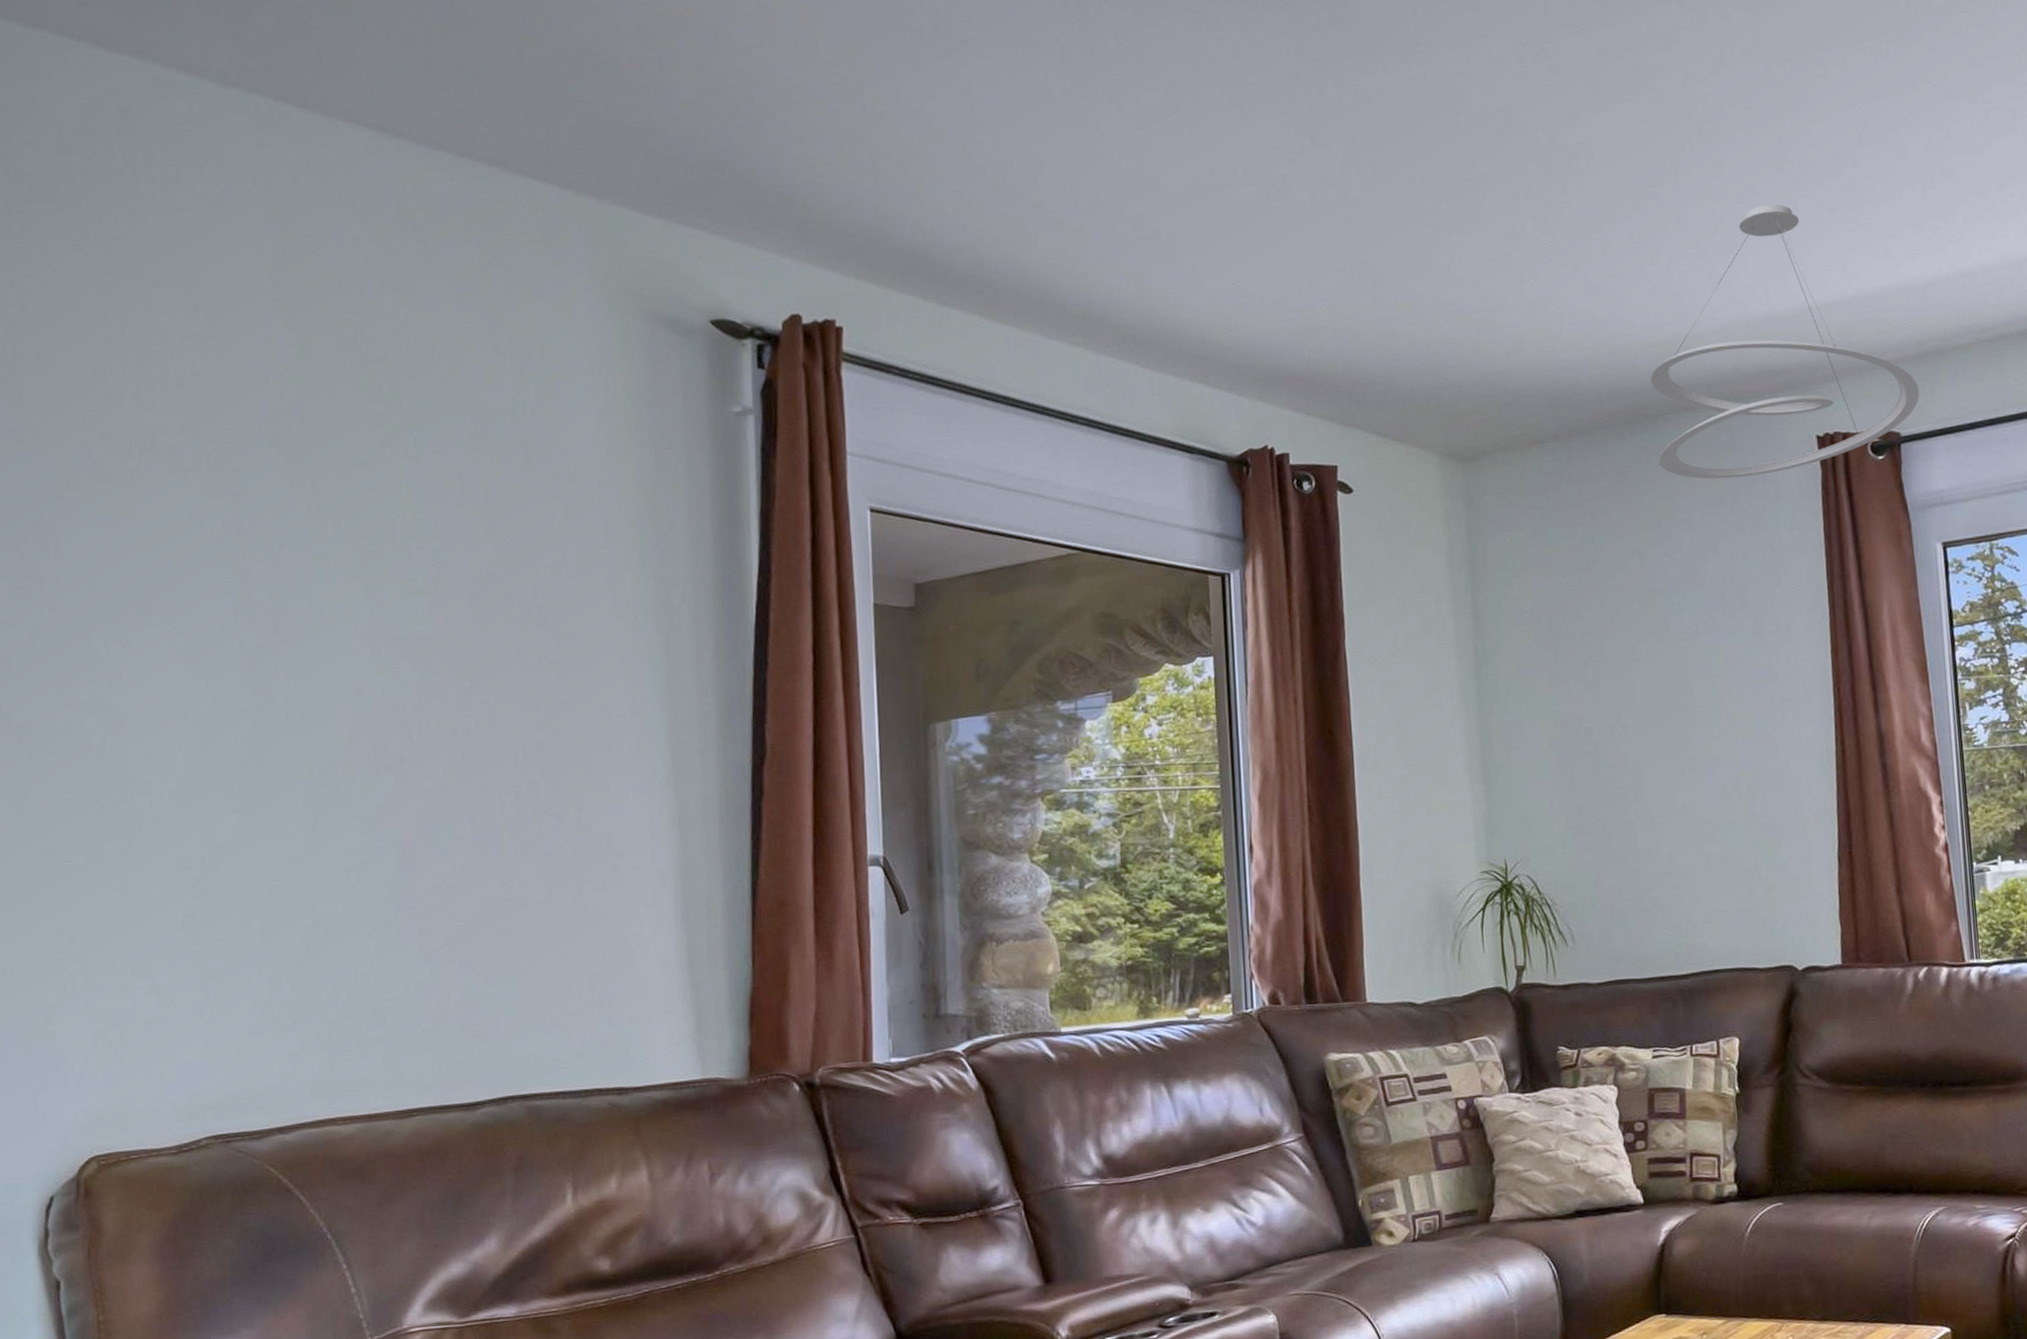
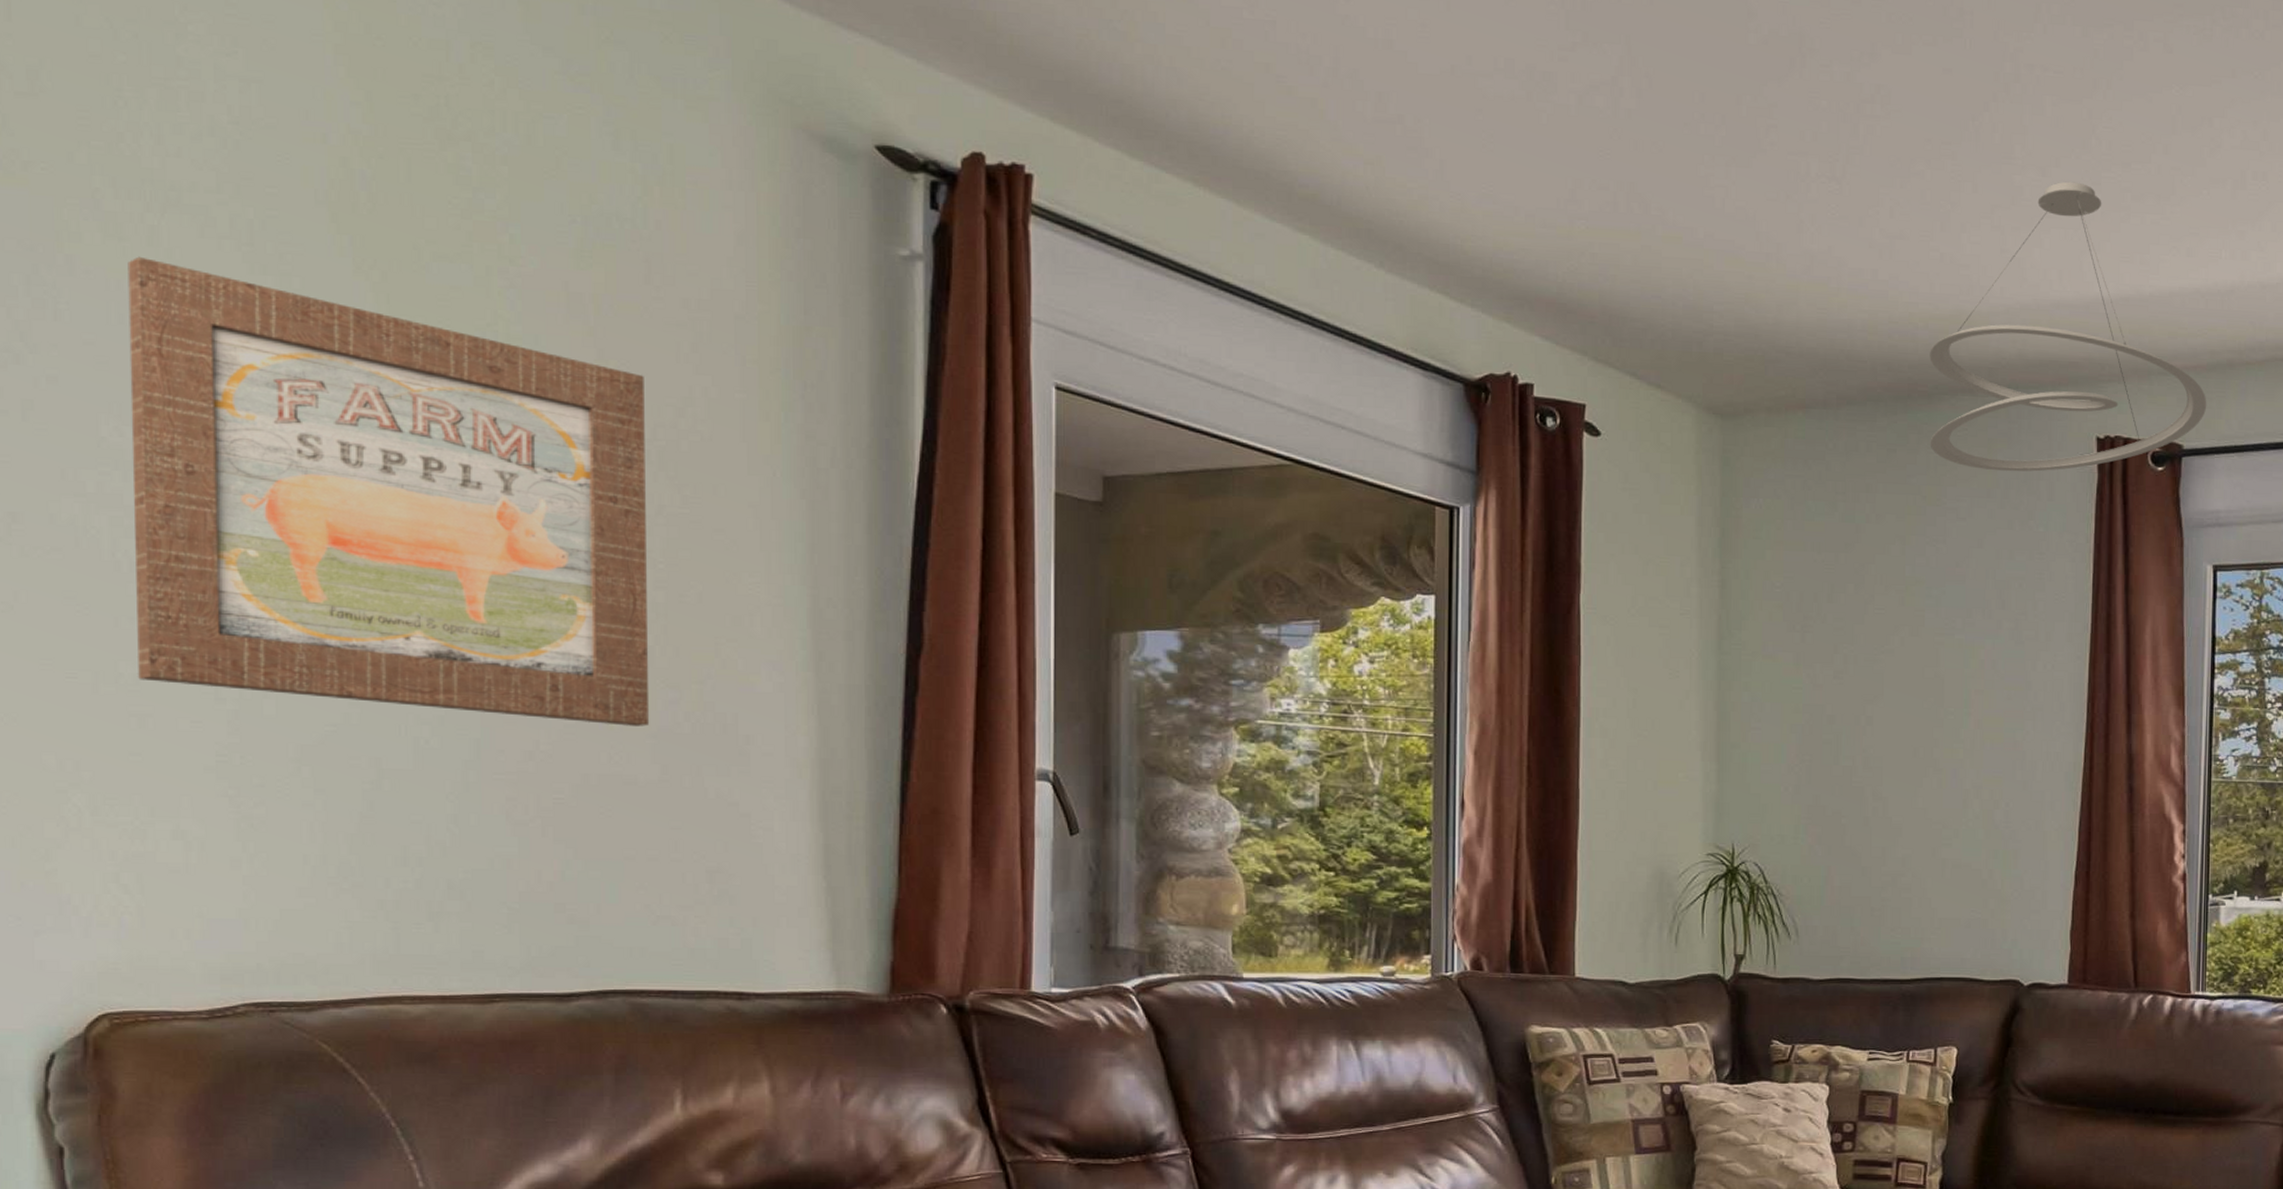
wall art: none [113,495,537,858] -> present [127,256,650,726]

